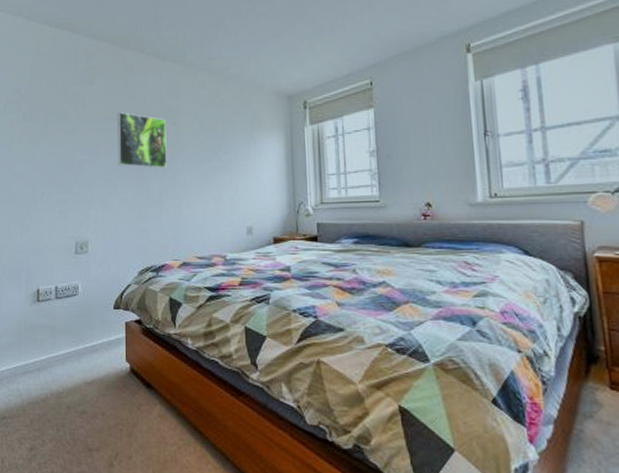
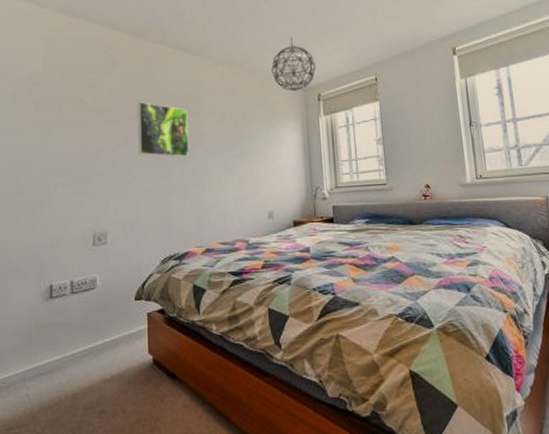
pendant light: none [253,39,302,99] -> present [271,36,316,91]

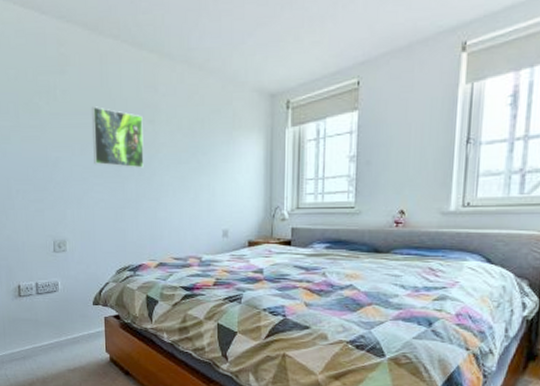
pendant light: present [271,36,316,91] -> none [236,28,287,97]

